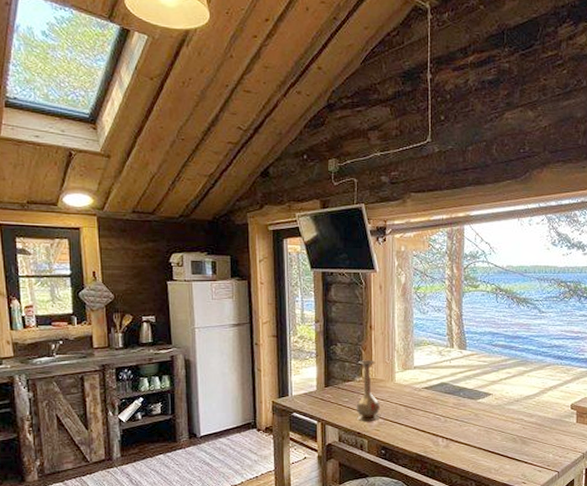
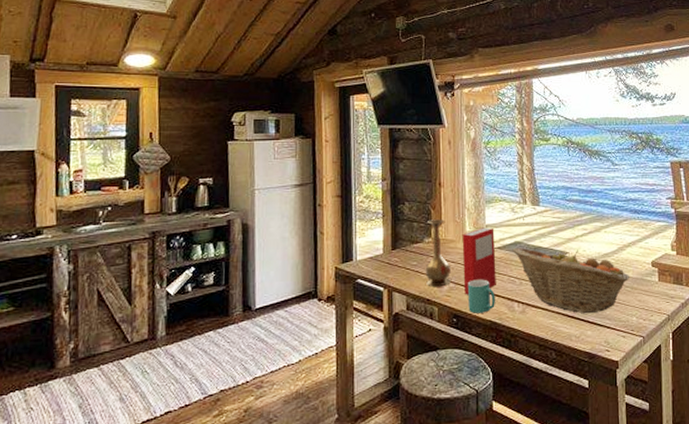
book: none [391,369,423,430] -> present [462,227,496,295]
mug: none [395,416,421,446] -> present [467,279,495,314]
fruit basket: none [438,388,550,450] -> present [512,247,630,314]

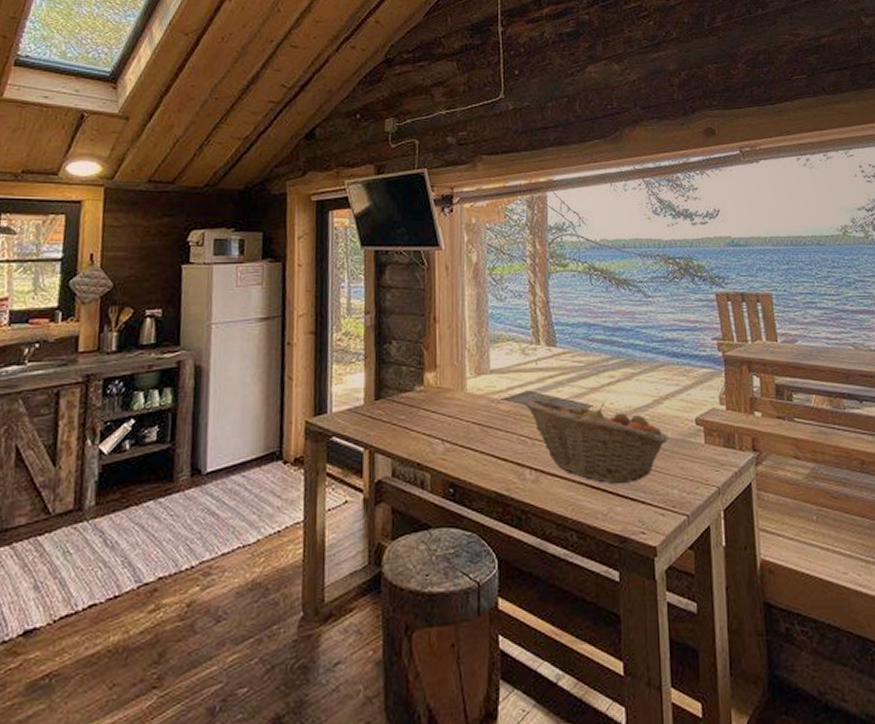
vase: present [425,219,451,287] -> none [415,362,447,448]
book: present [462,227,496,295] -> none [461,373,503,459]
mug: present [467,279,495,314] -> none [467,438,502,482]

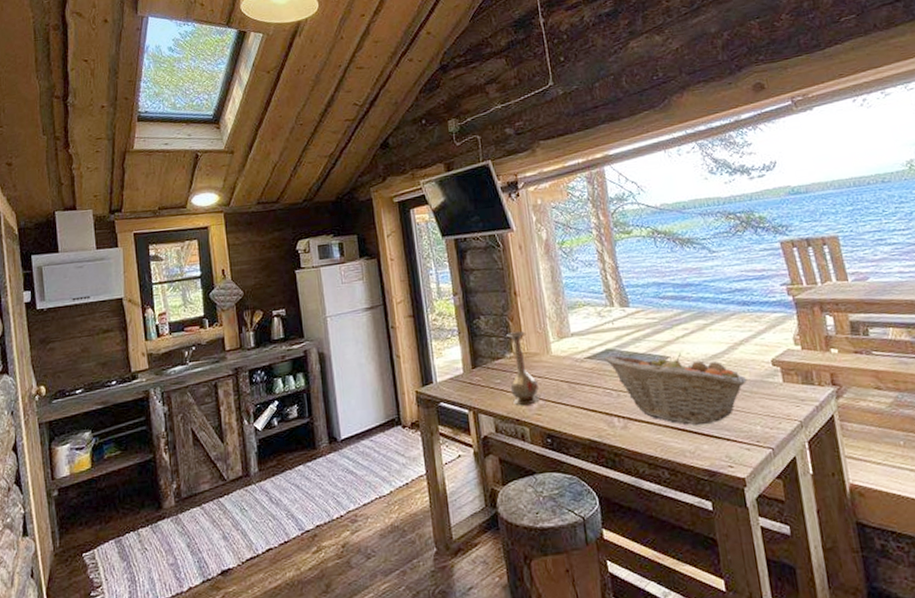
vase: none [415,362,447,448] -> present [507,331,540,406]

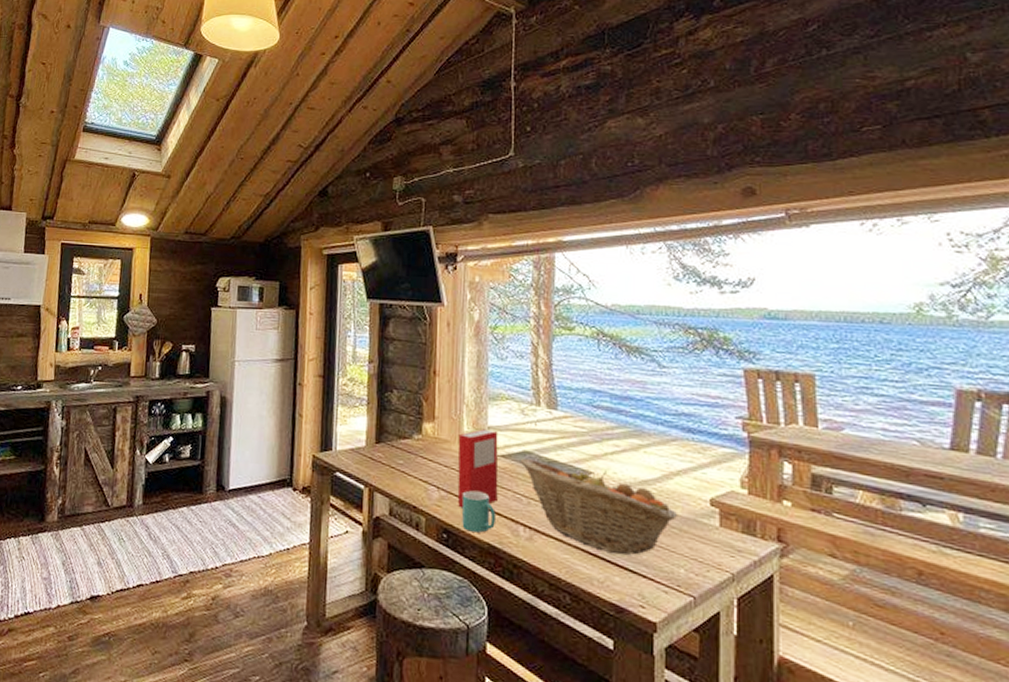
vase: present [507,331,540,406] -> none [412,413,443,494]
book: none [546,336,591,412] -> present [457,429,499,508]
mug: none [558,393,592,432] -> present [461,490,496,533]

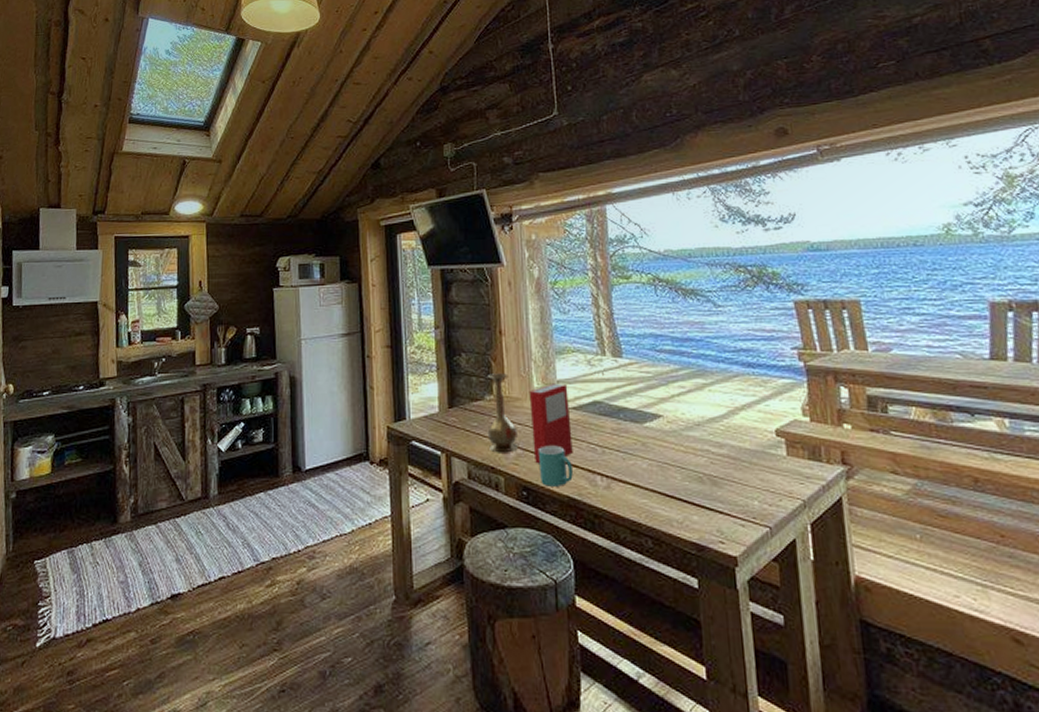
vase: none [412,413,443,494] -> present [487,373,518,453]
fruit basket: present [519,457,678,555] -> none [591,408,747,494]

